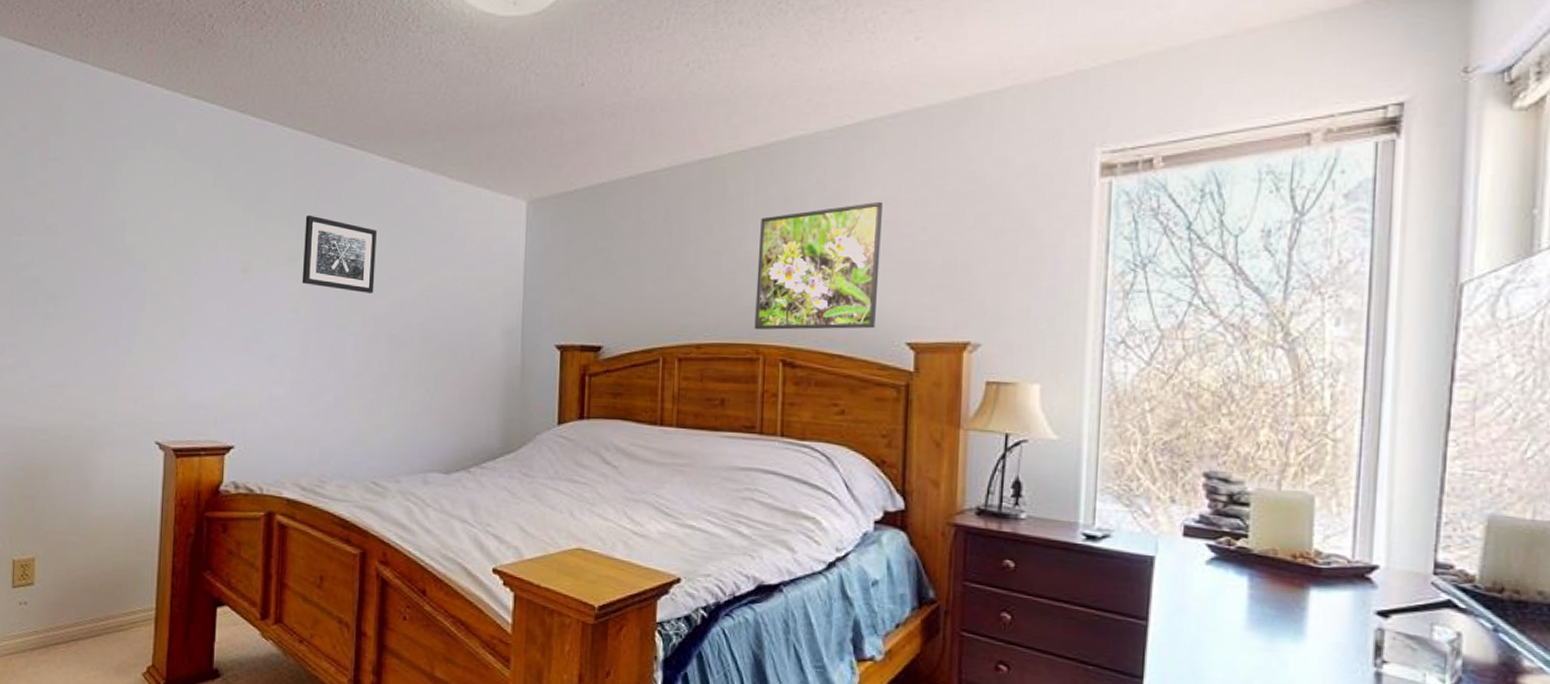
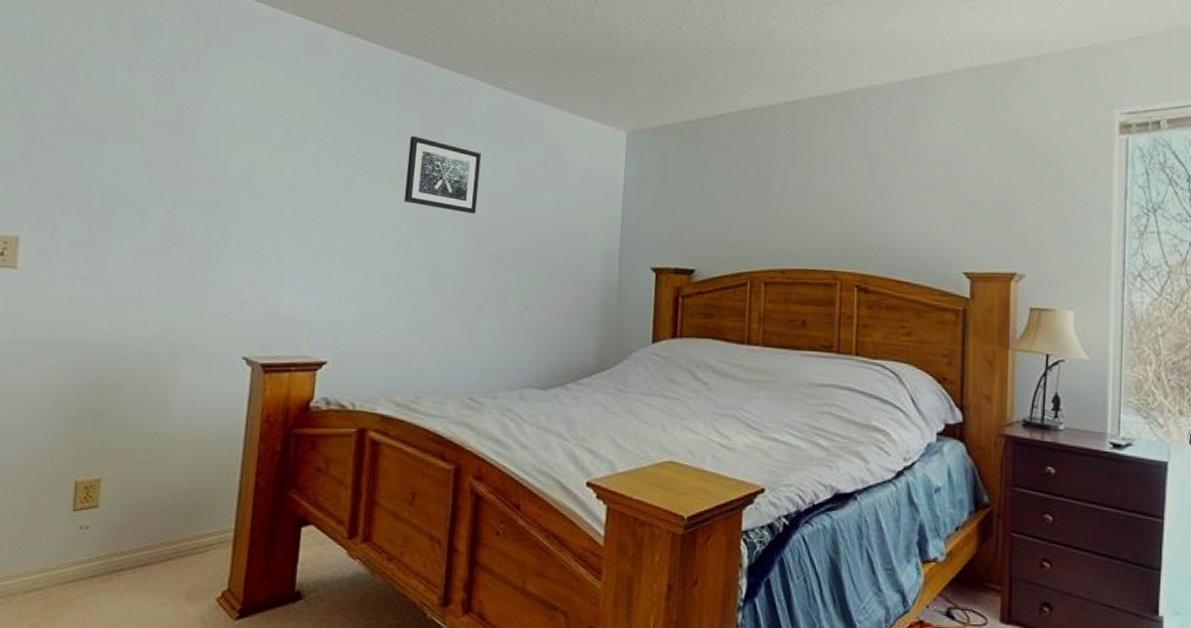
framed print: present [754,201,882,330] -> none [833,146,943,259]

